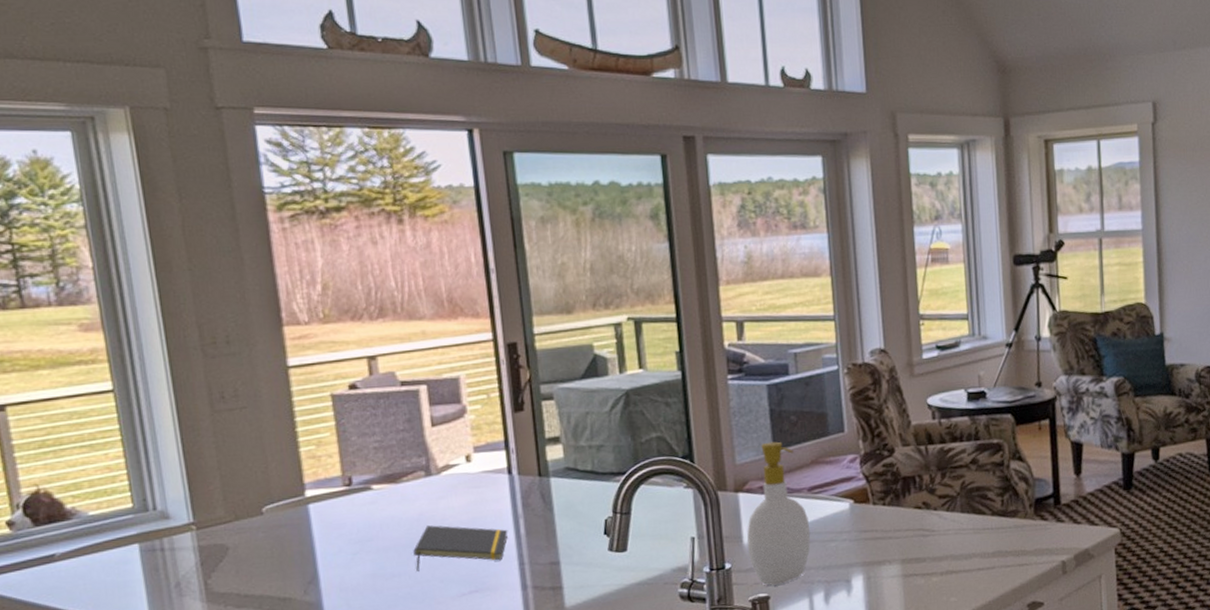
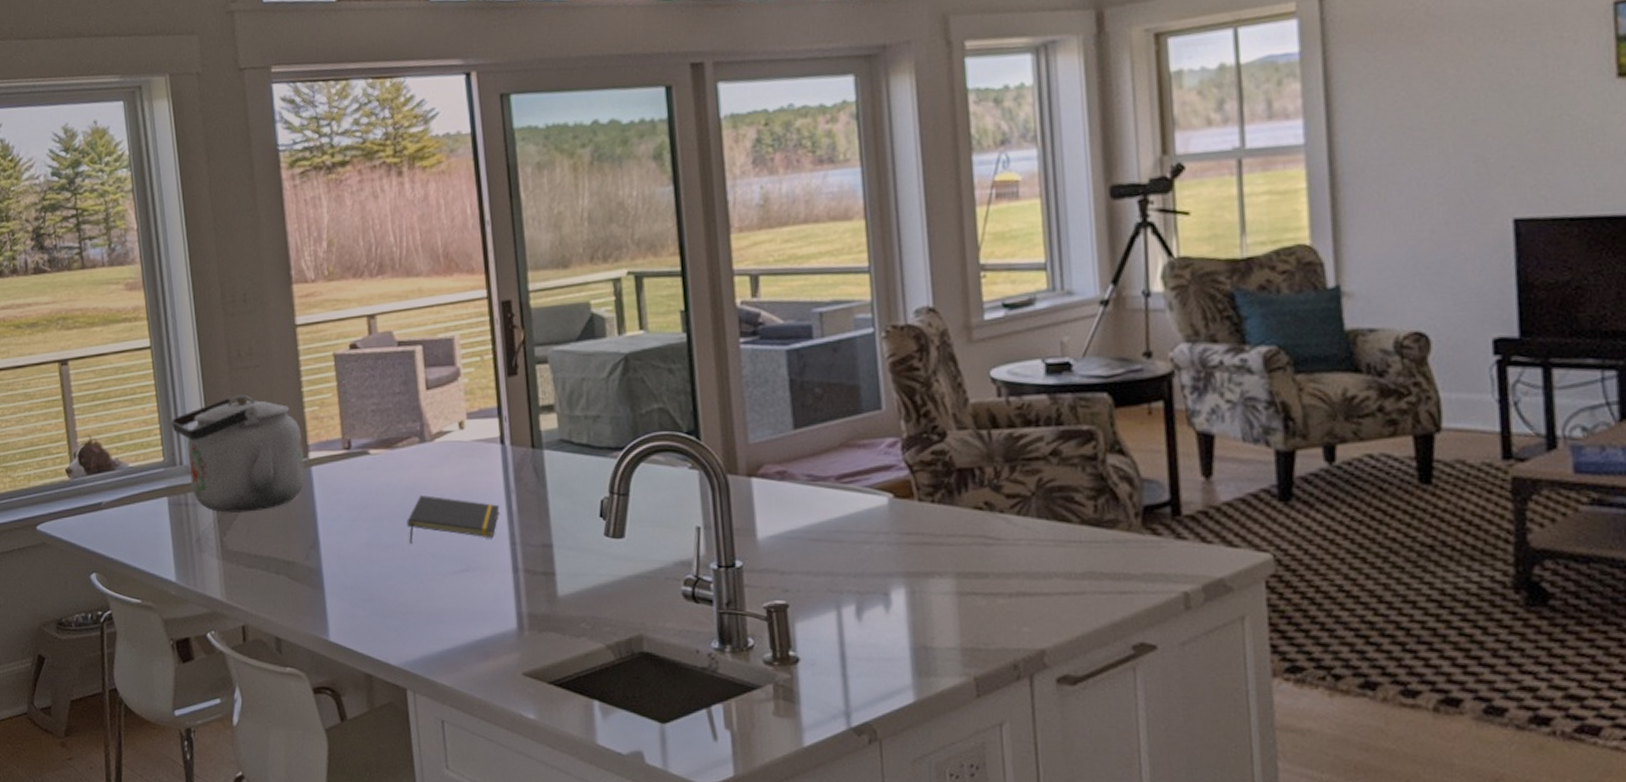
kettle: none [140,436,302,556] -> present [170,394,306,513]
soap bottle: present [747,441,811,586] -> none [761,418,839,591]

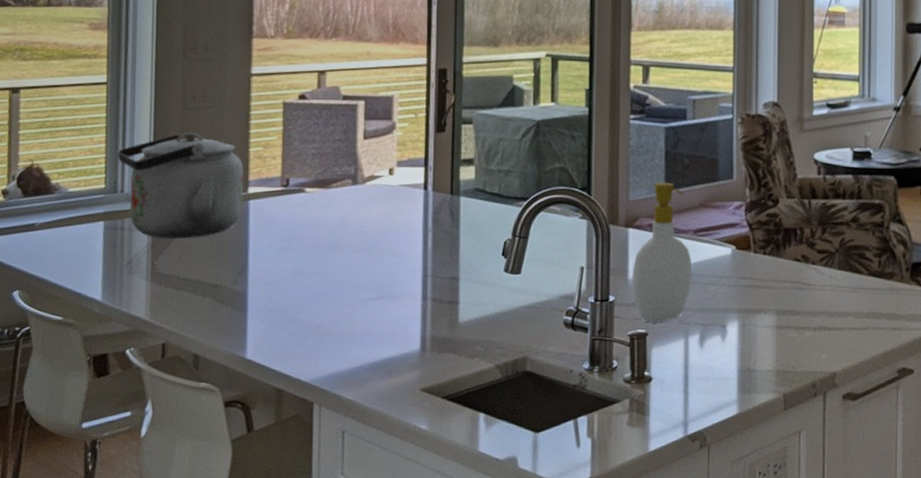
notepad: present [407,495,500,544] -> none [332,231,417,273]
soap bottle: none [761,418,839,591] -> present [631,182,692,322]

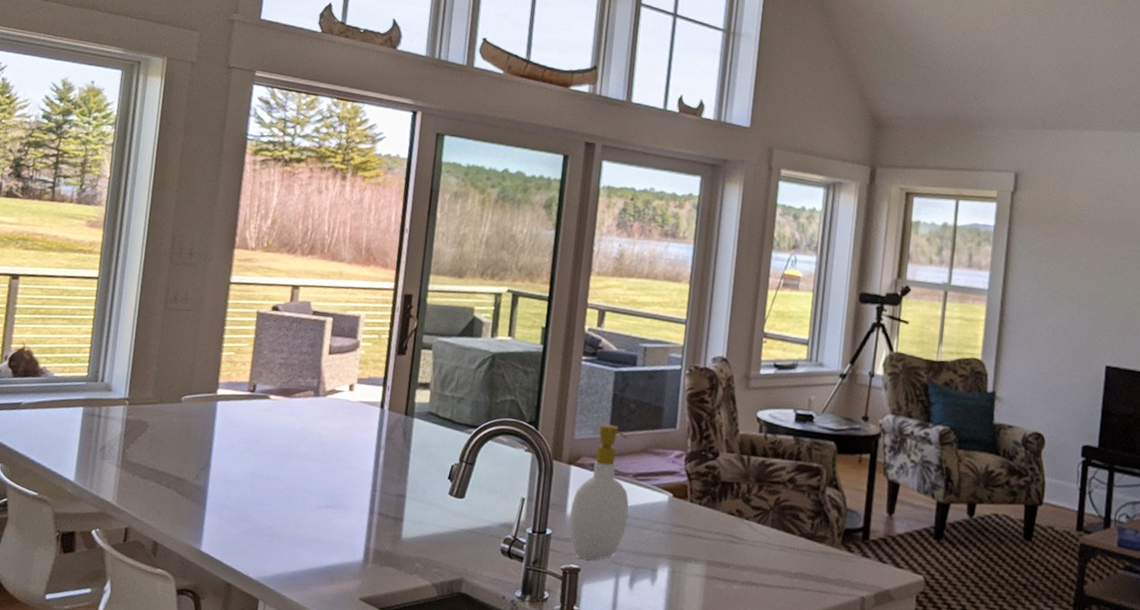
kettle: present [117,132,244,239] -> none [101,331,215,431]

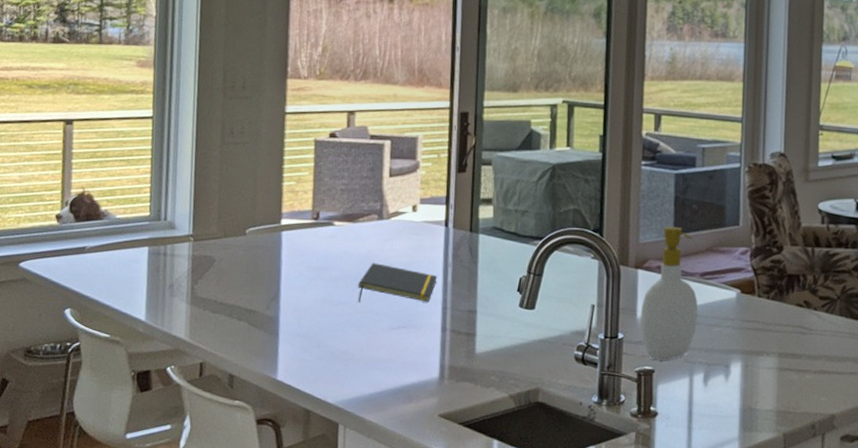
notepad: none [288,440,370,484] -> present [358,263,438,302]

